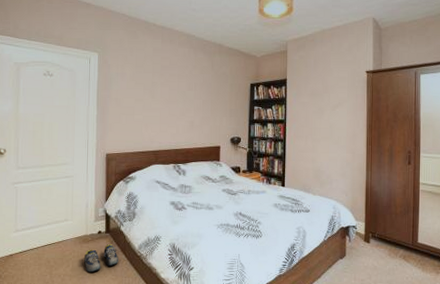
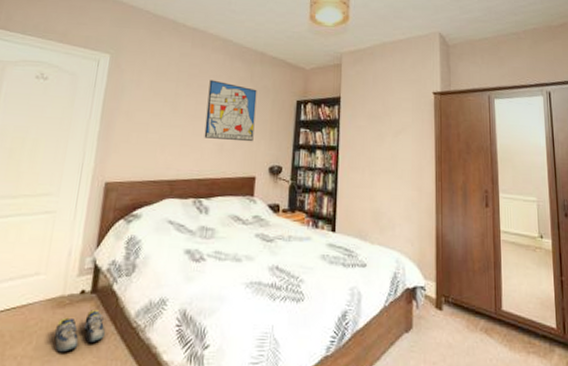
wall art: none [178,70,218,119] -> present [204,79,257,142]

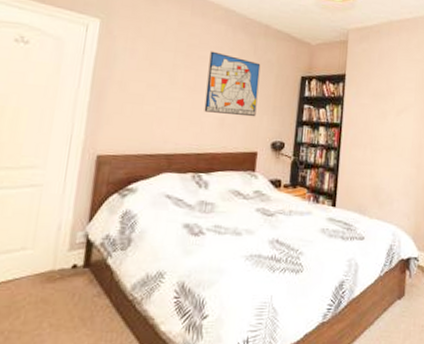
shoe: present [54,310,106,351] -> none [44,284,101,325]

